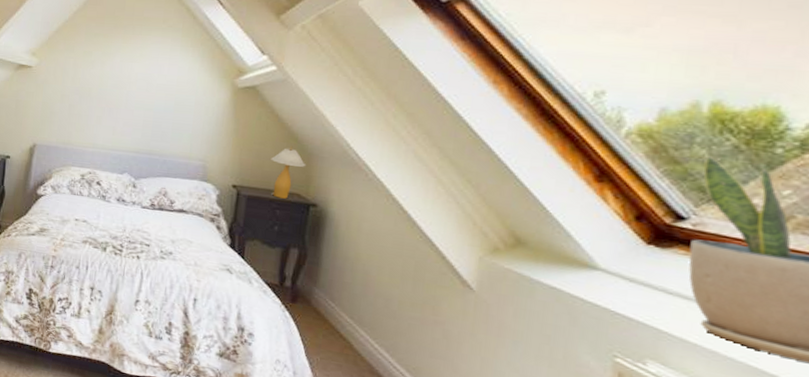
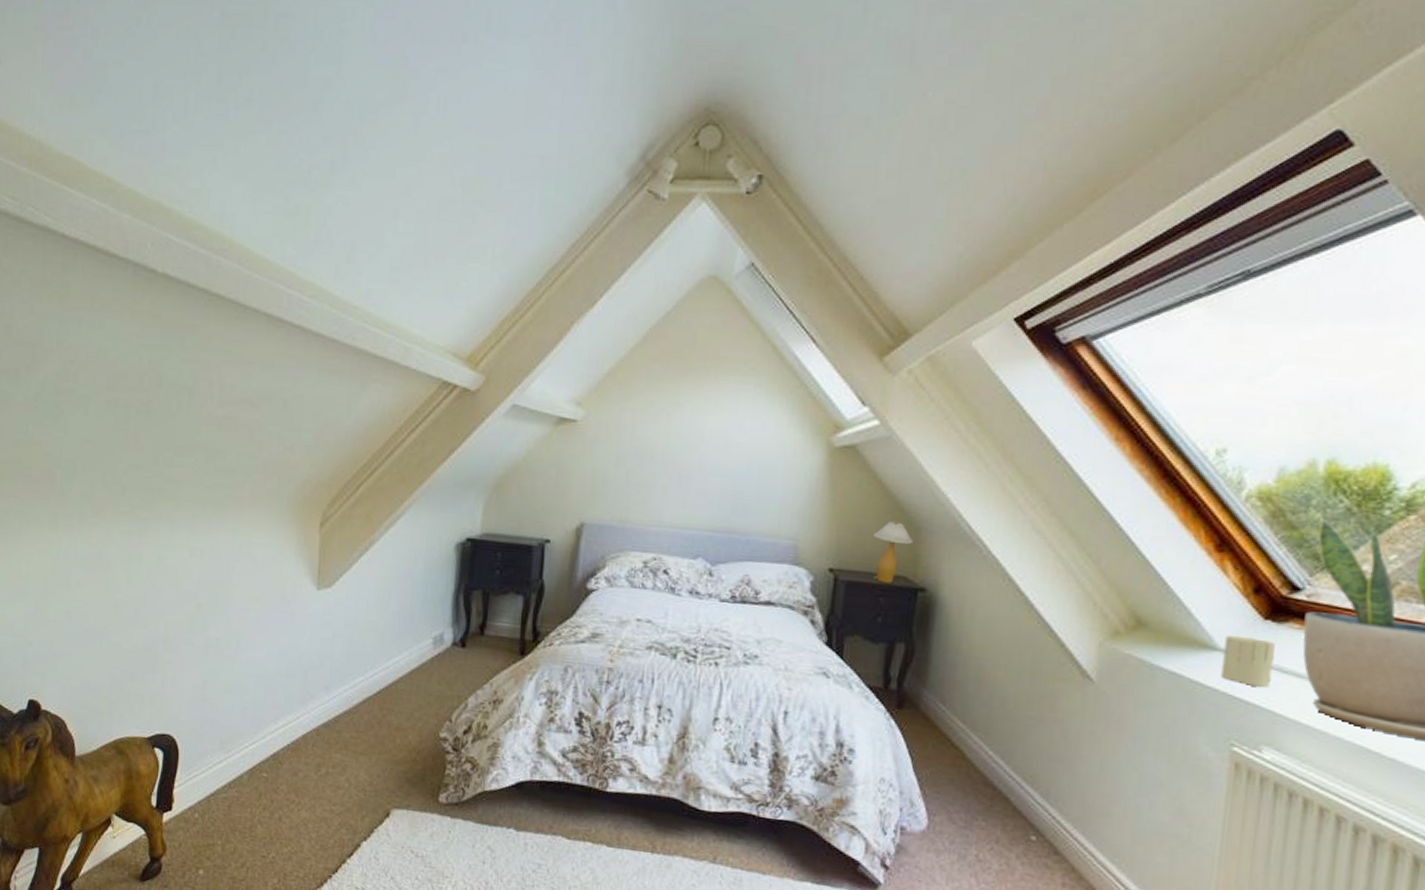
candle: none [602,257,659,307] -> present [1221,636,1275,689]

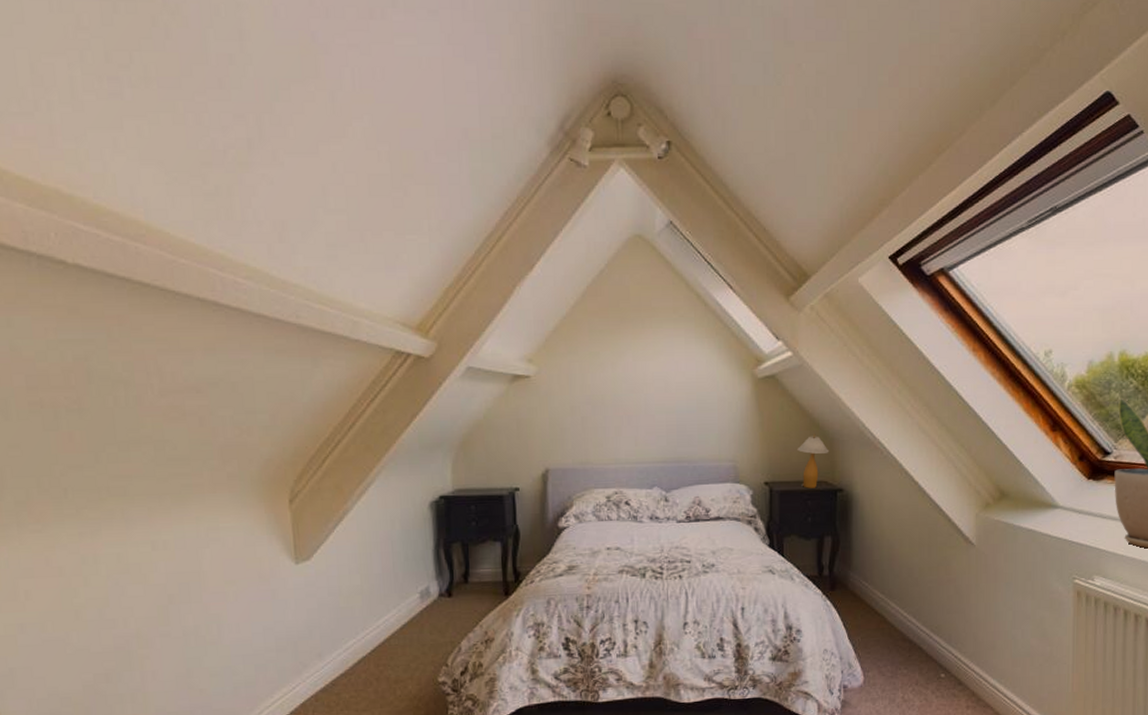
candle: present [1221,636,1275,689] -> none [1062,495,1096,532]

